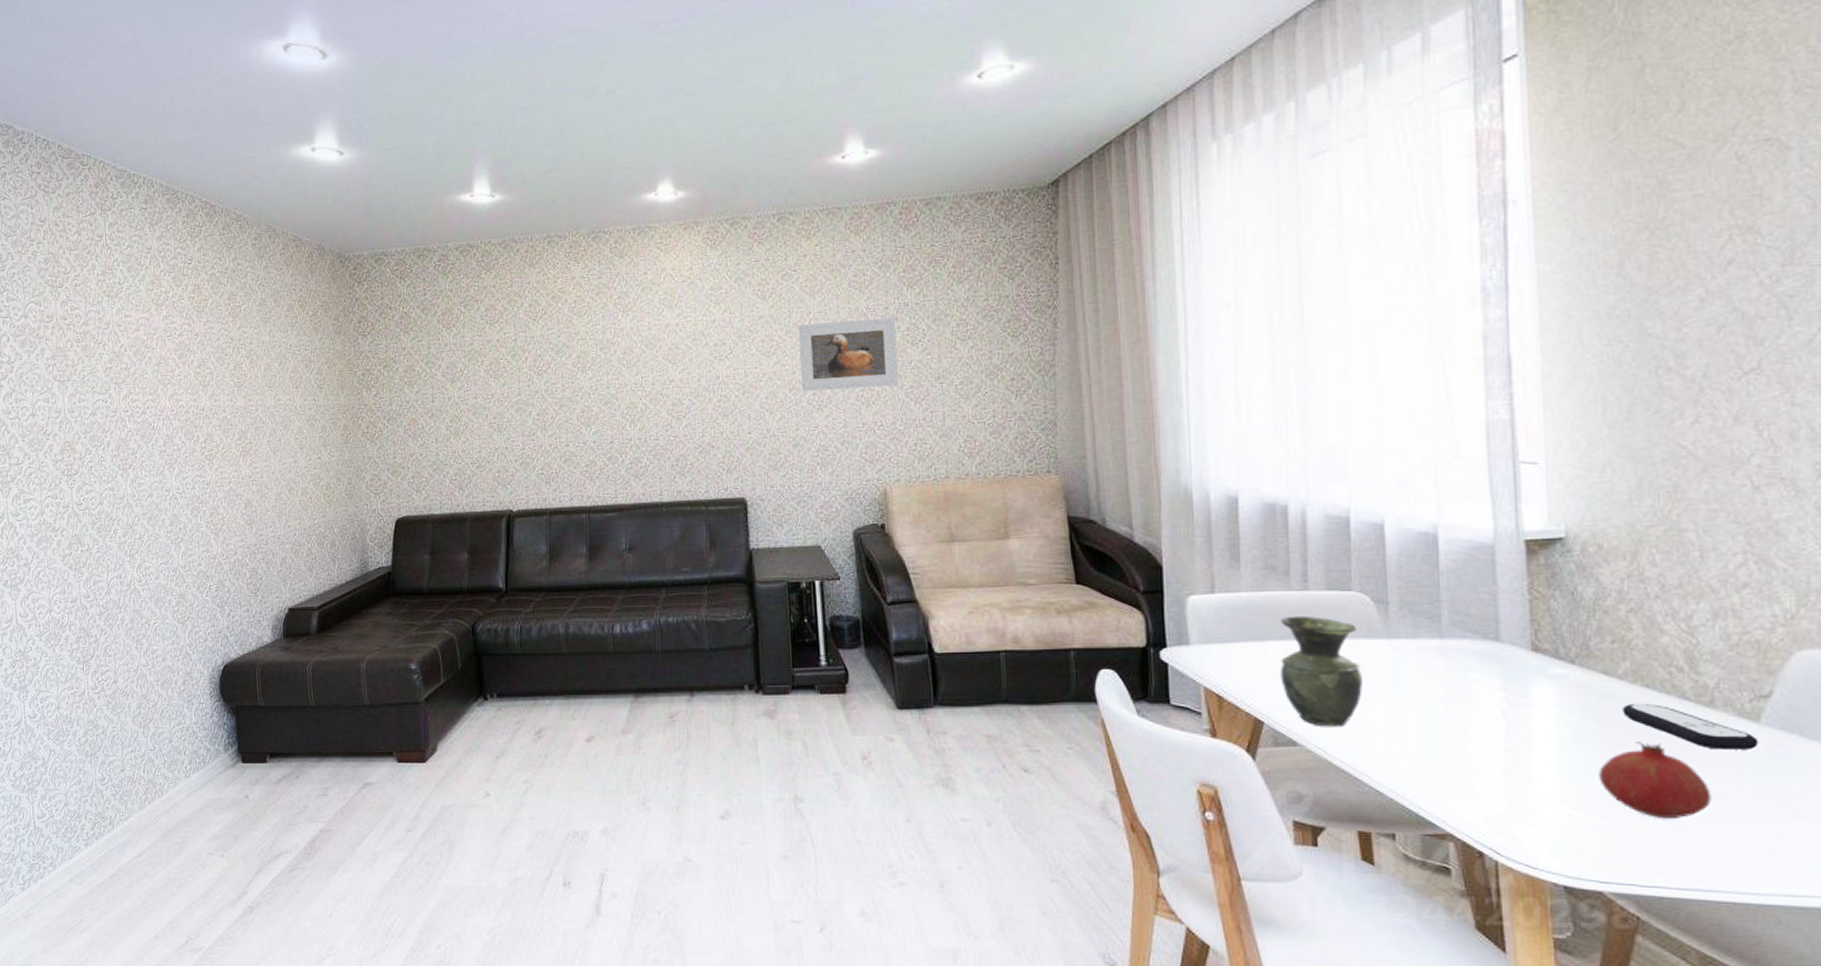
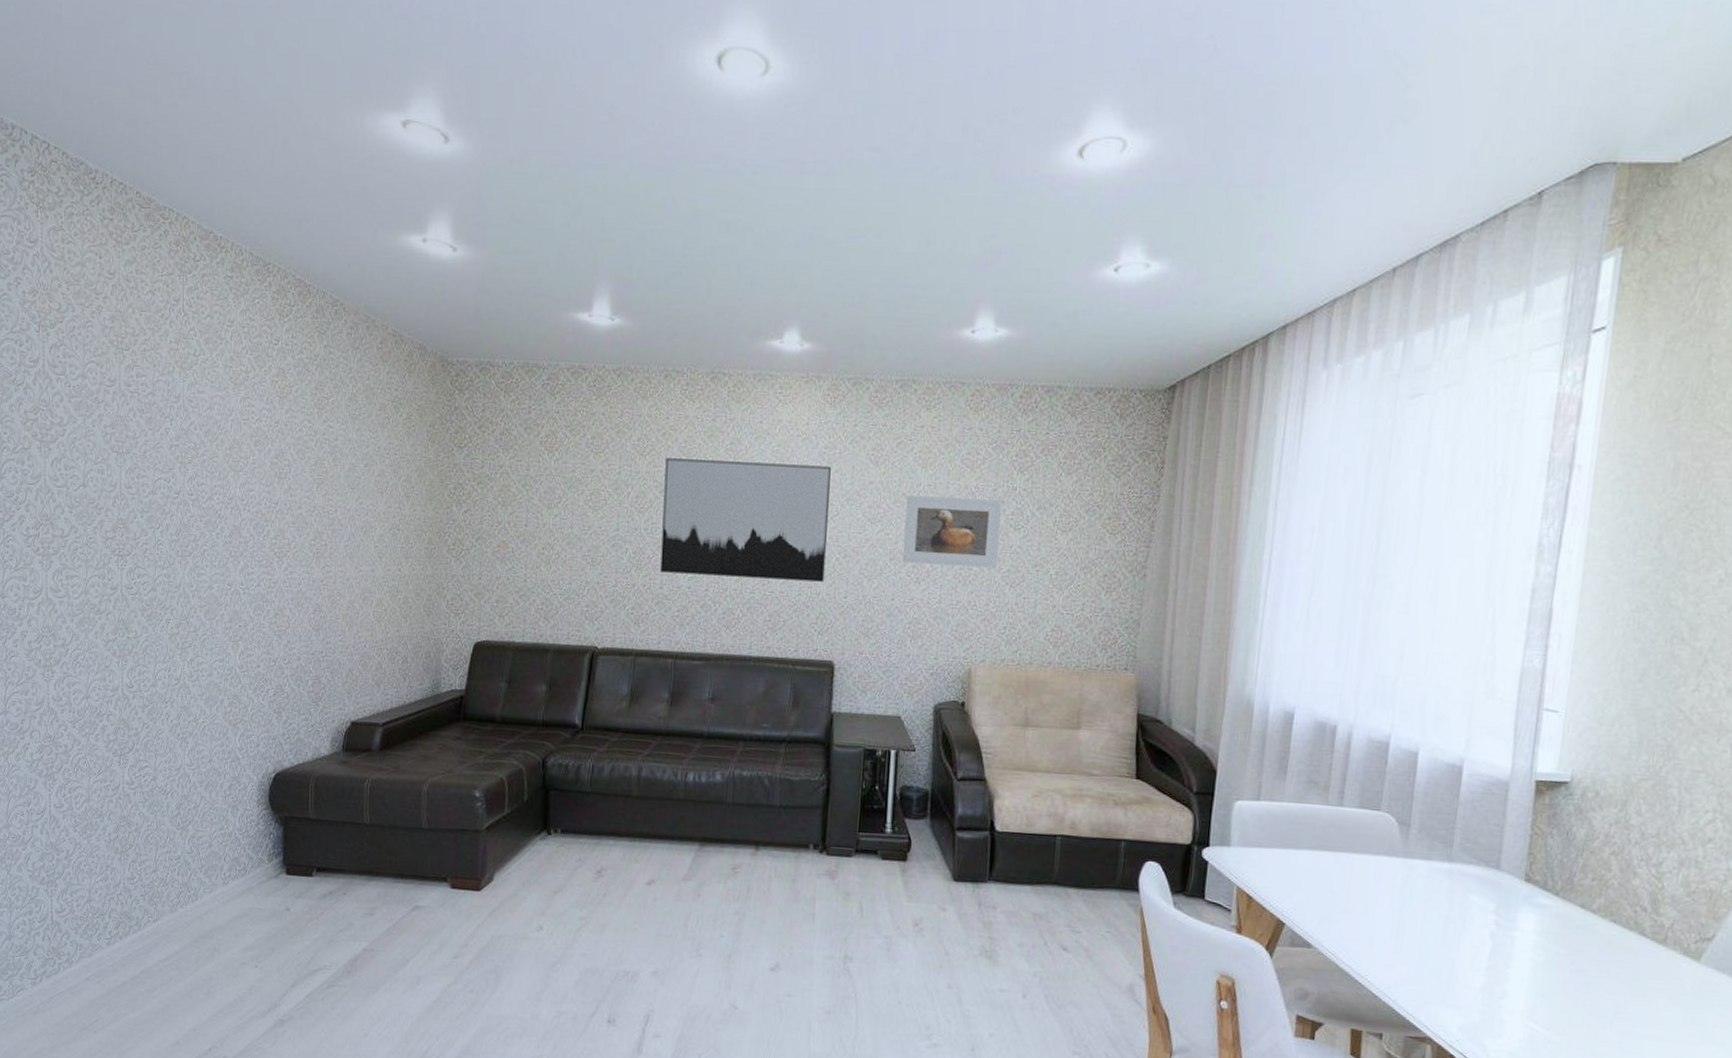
wall art: none [558,307,726,430] -> present [660,458,831,582]
vase: present [1280,615,1363,727] -> none [1305,828,1379,934]
fruit: present [1598,742,1712,818] -> none [1561,969,1650,1039]
remote control: present [1622,704,1759,750] -> none [1590,936,1696,985]

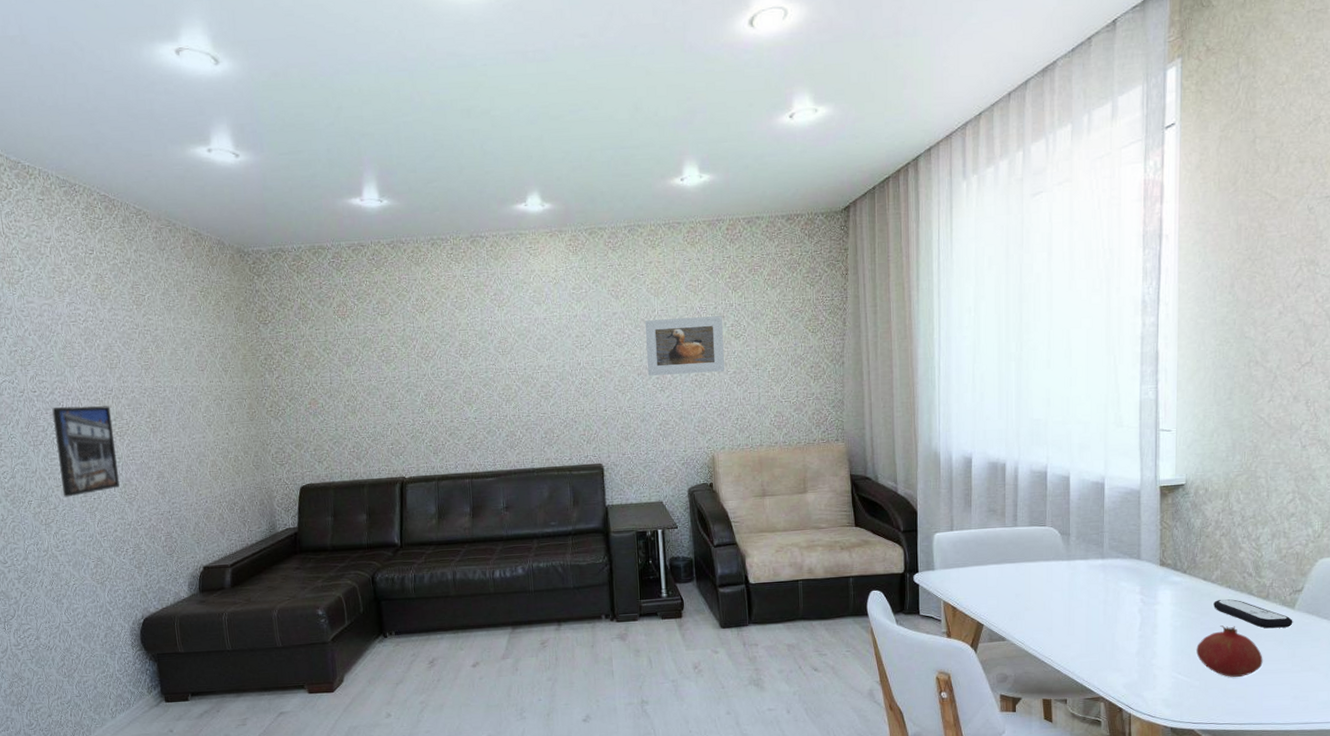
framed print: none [206,516,273,621] -> present [52,406,120,497]
wall art: present [660,458,831,582] -> none [442,304,586,408]
fruit: none [1561,969,1650,1039] -> present [1196,625,1263,677]
remote control: none [1590,936,1696,985] -> present [1213,599,1293,629]

